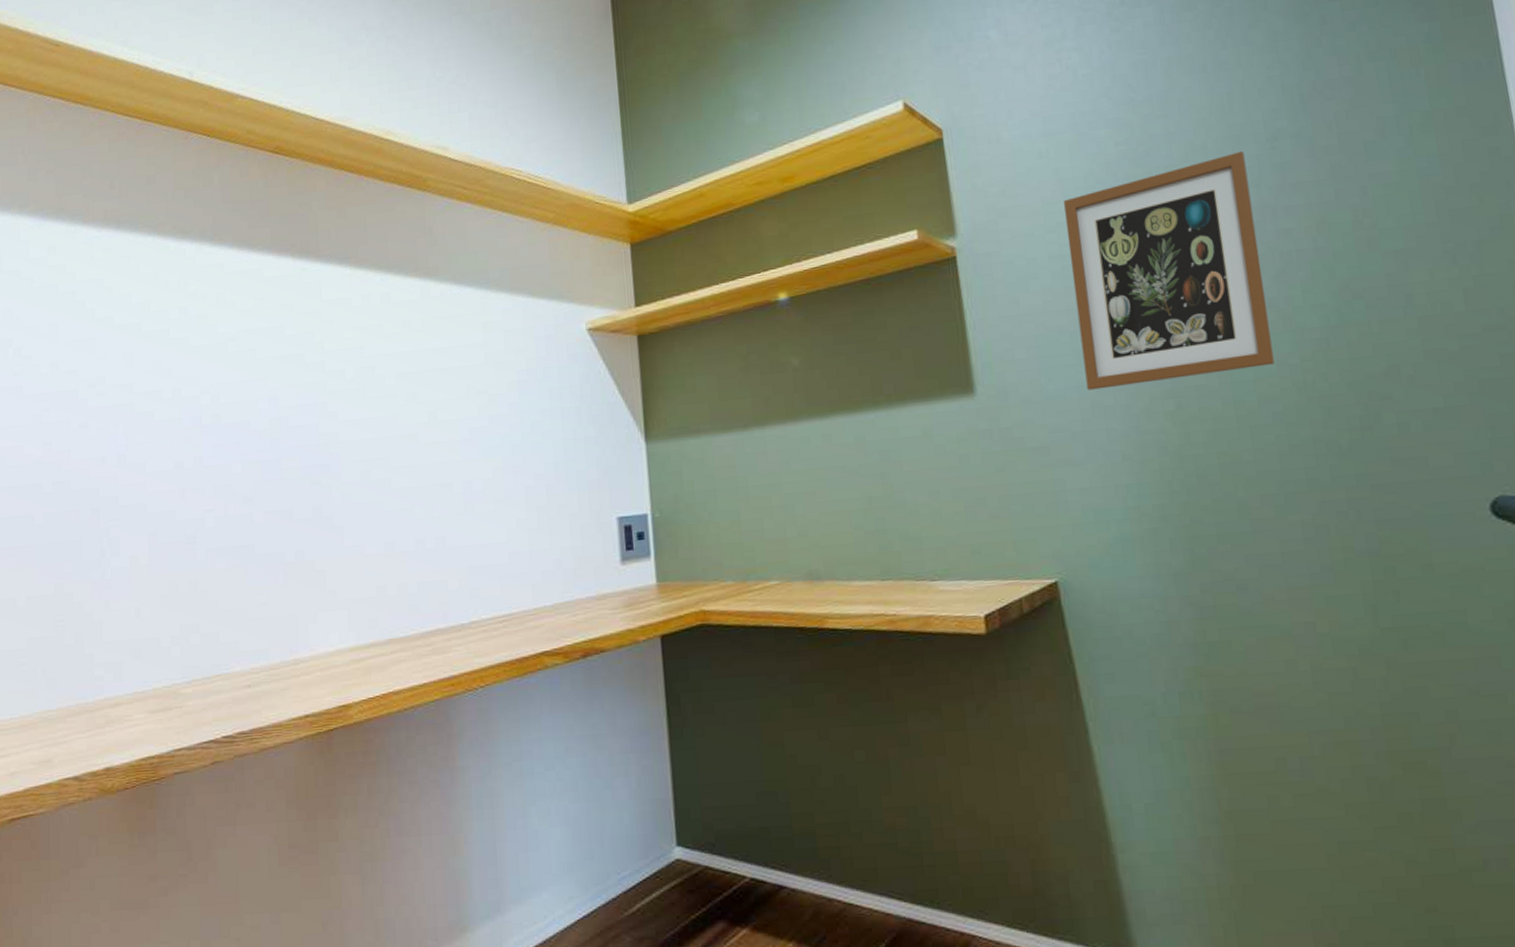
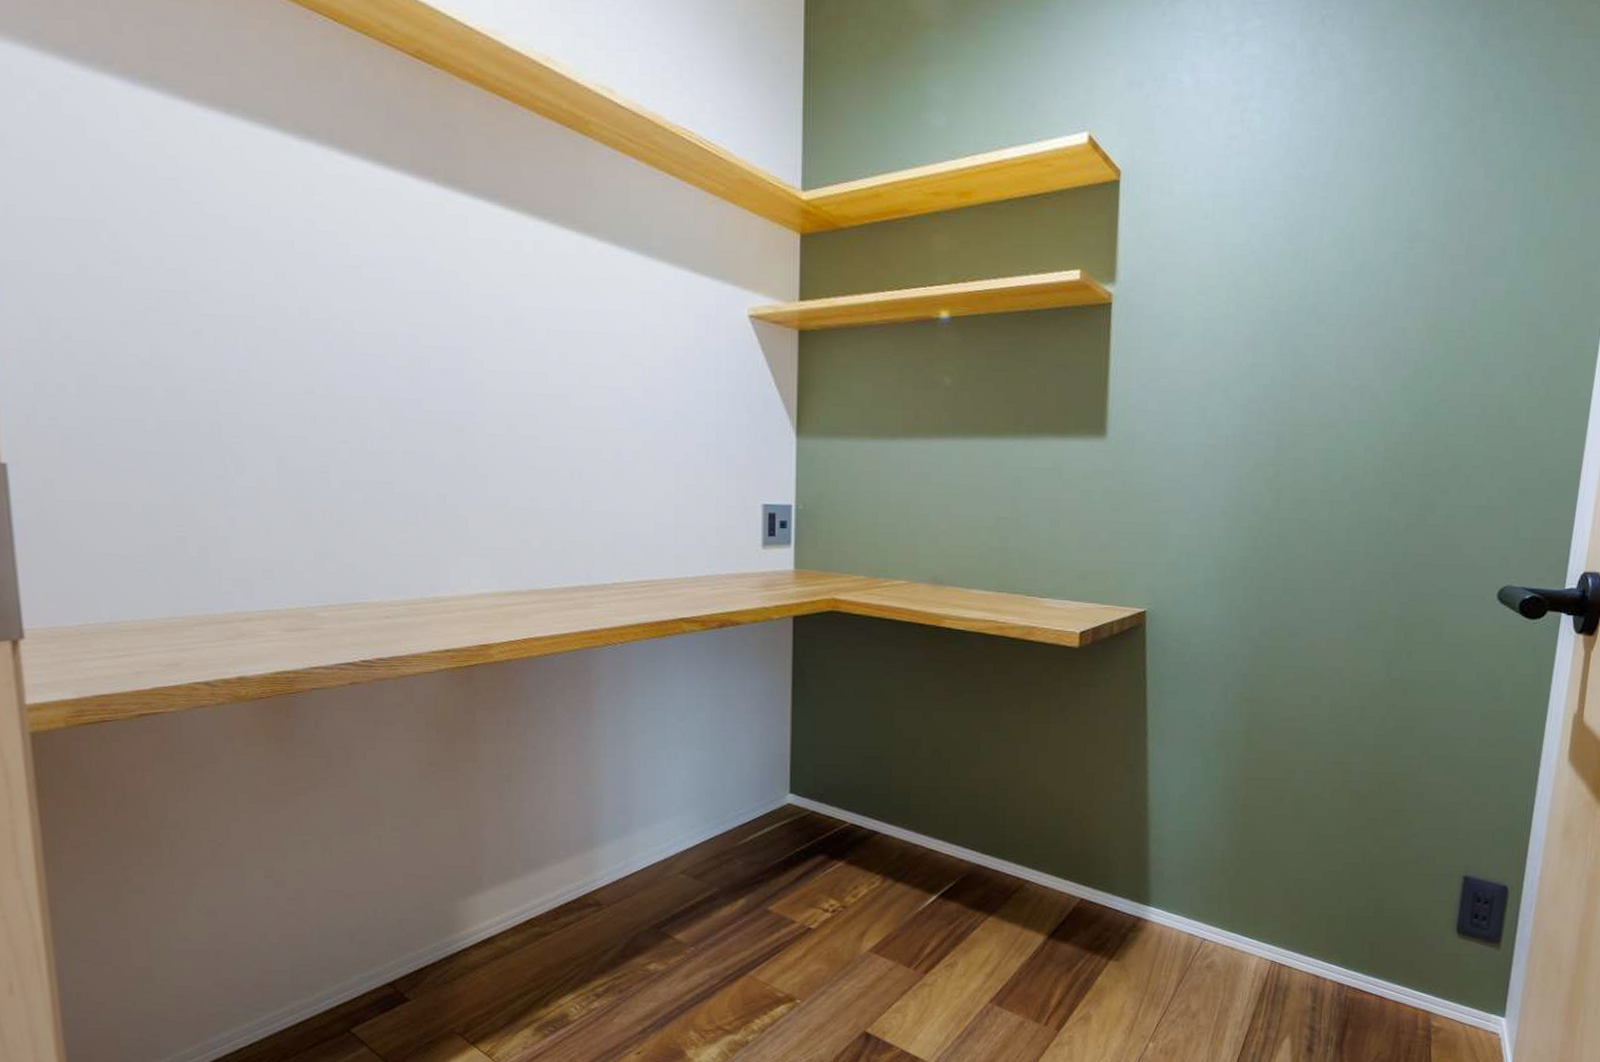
picture frame: present [1064,150,1275,391] -> none [1204,245,1384,450]

